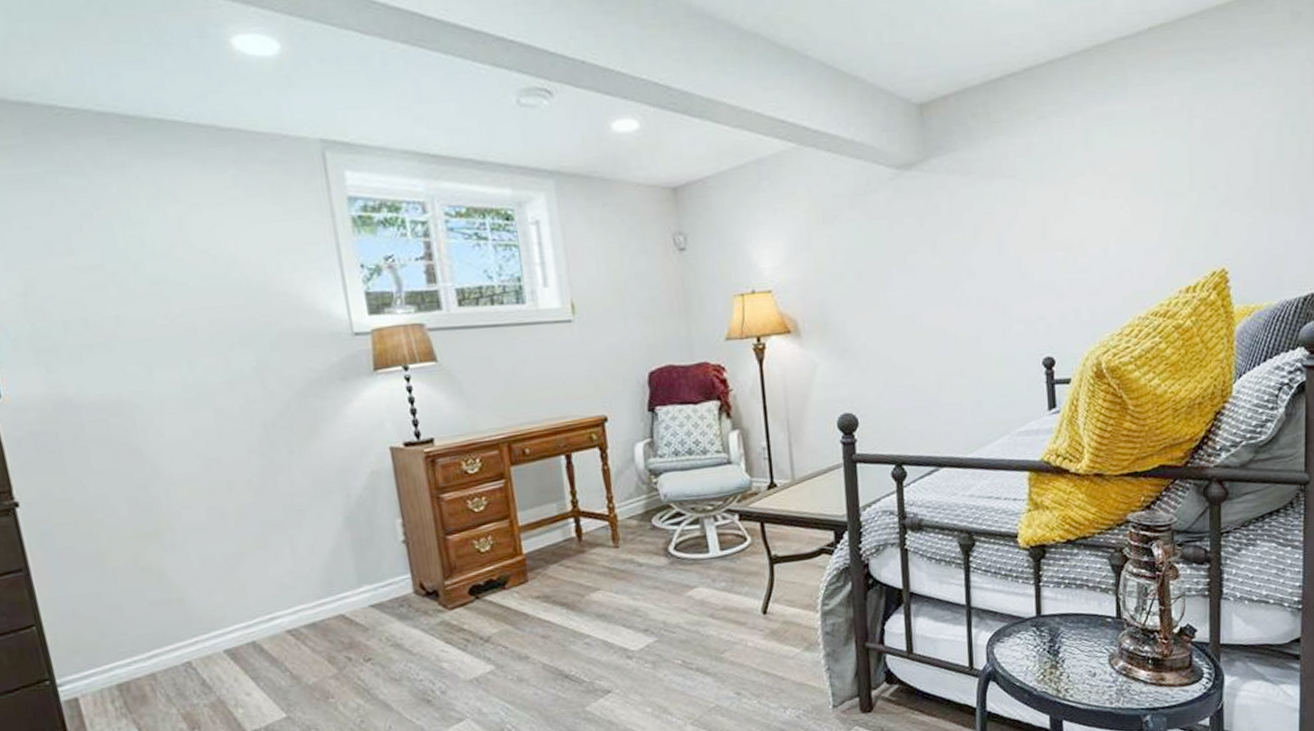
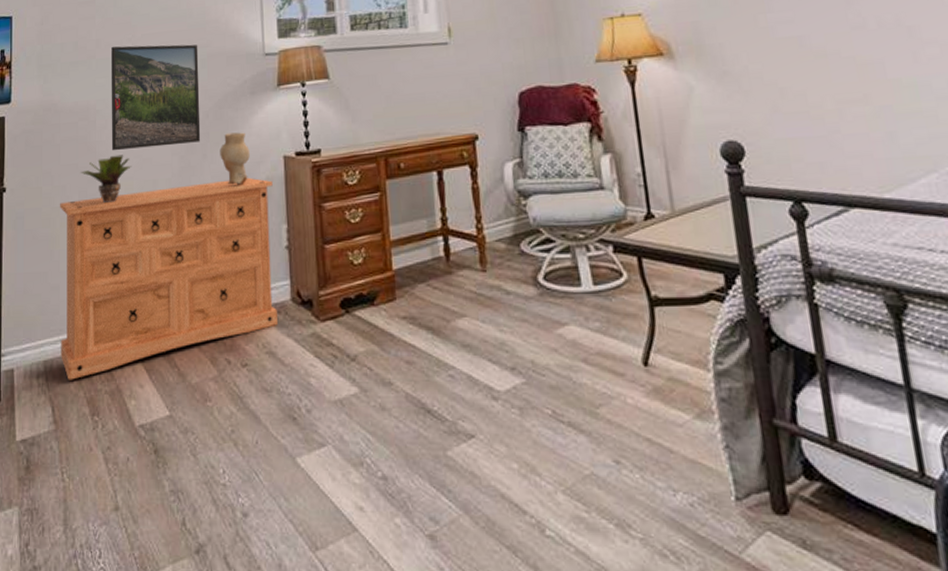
dresser: none [102,472,401,700] -> present [60,177,278,380]
potted plant: none [124,455,196,512] -> present [80,154,132,204]
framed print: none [139,322,284,452] -> present [110,44,201,151]
decorative vase: none [309,423,349,482] -> present [220,132,250,185]

